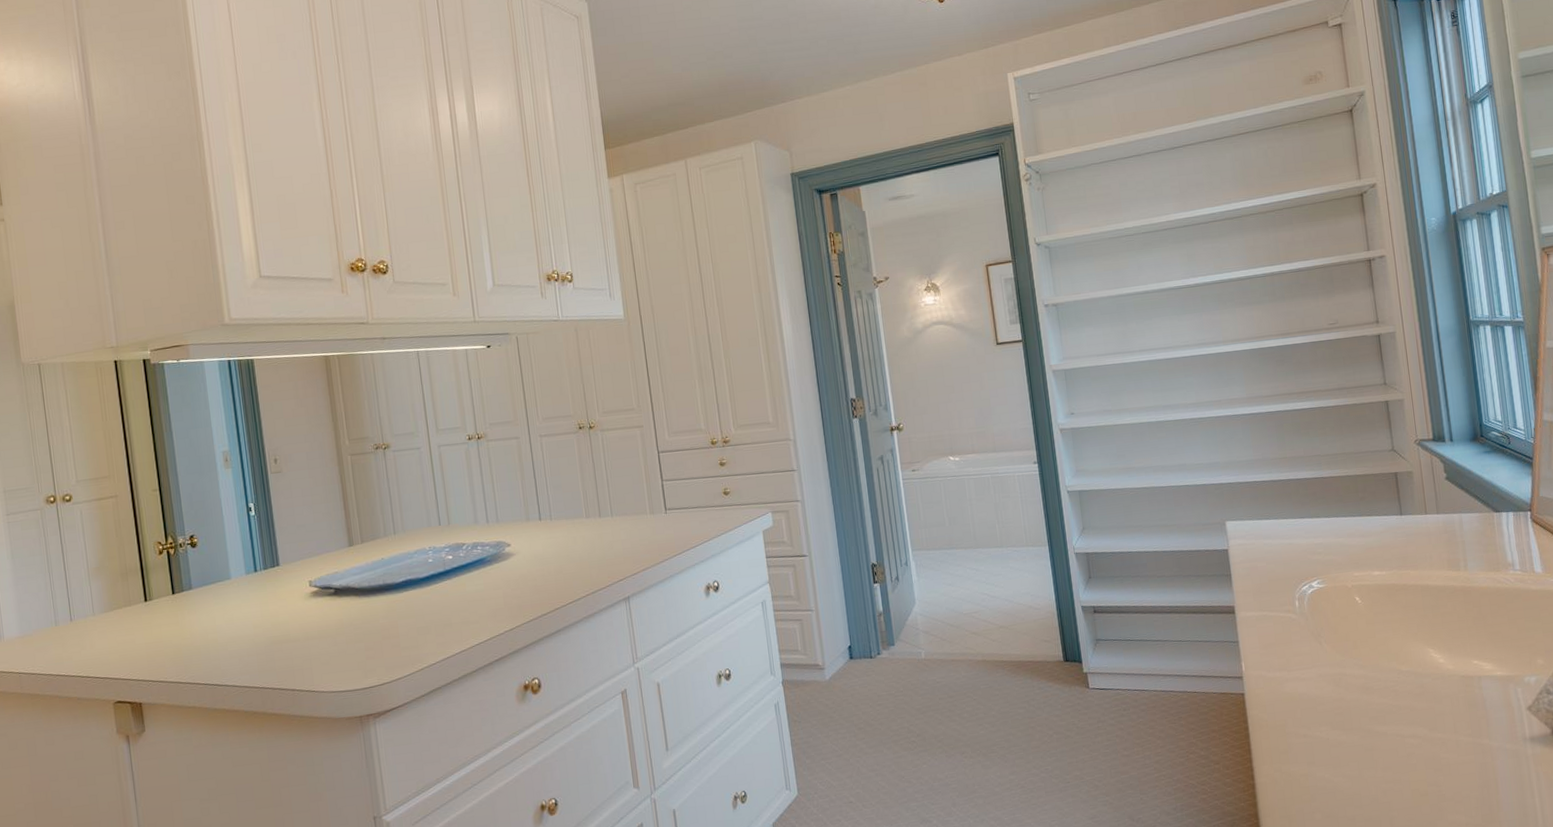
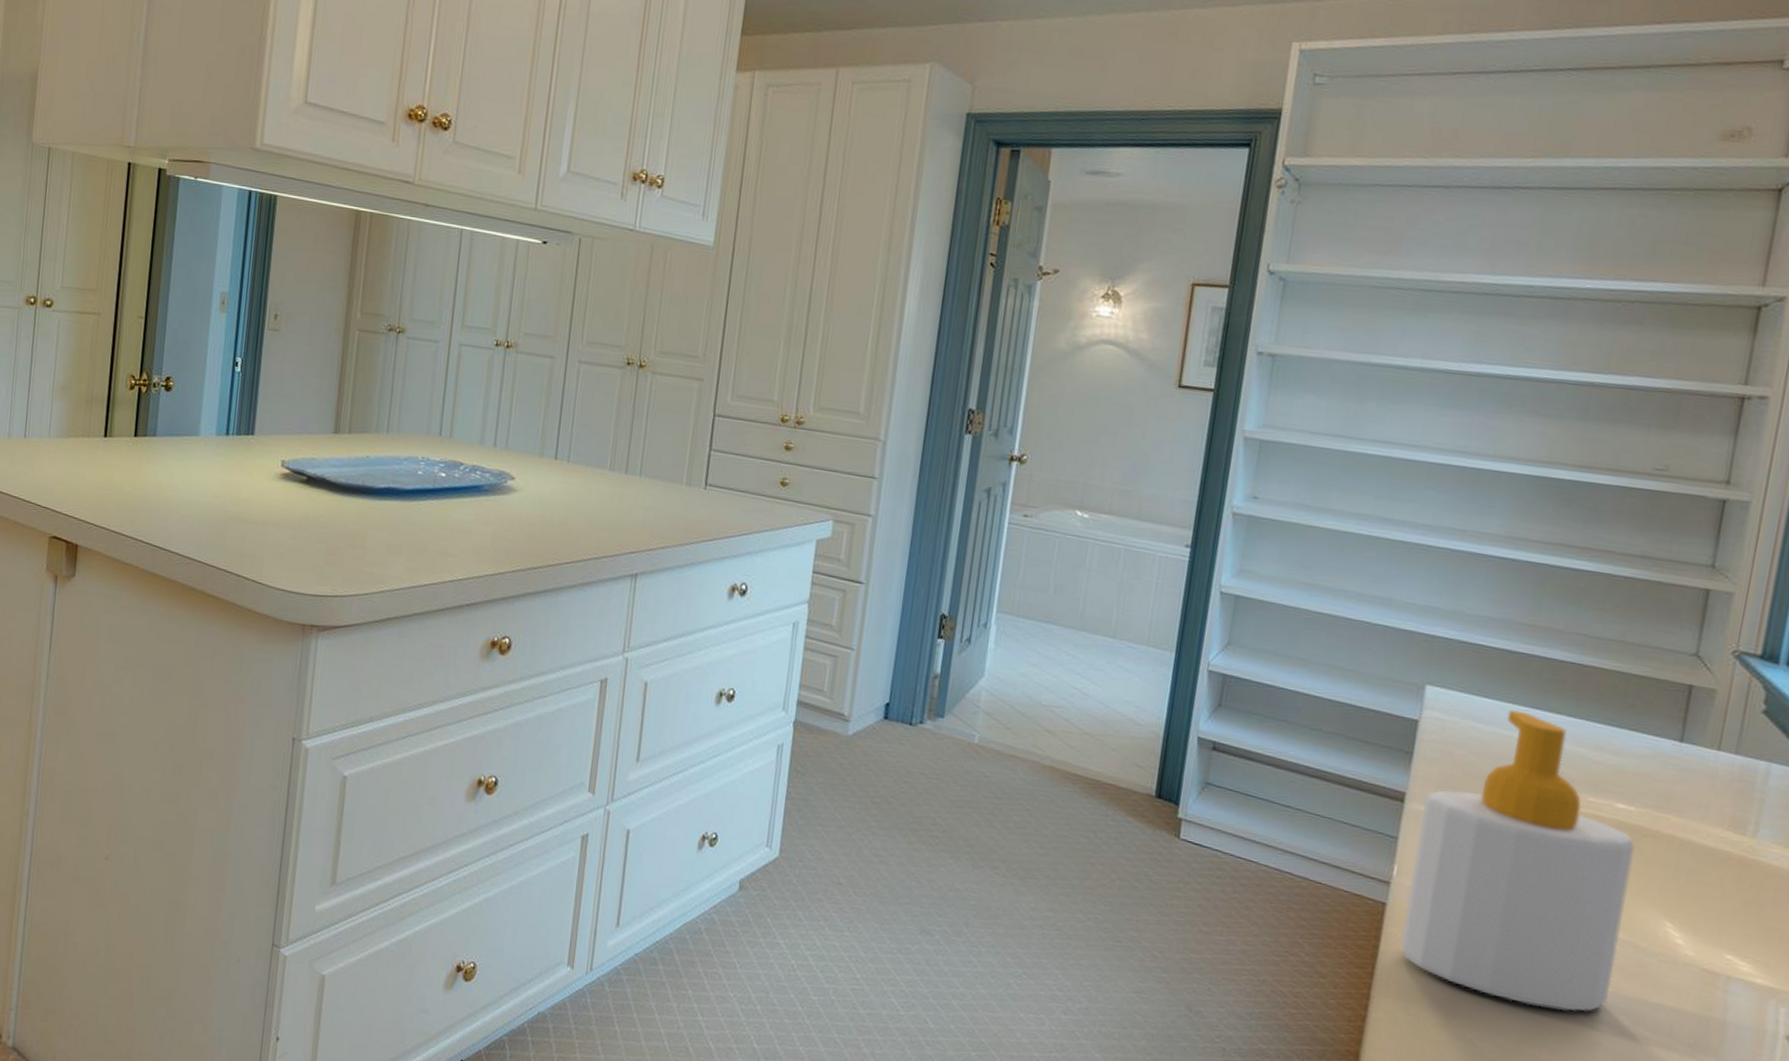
soap bottle: none [1249,522,1409,741] -> present [1401,709,1635,1012]

